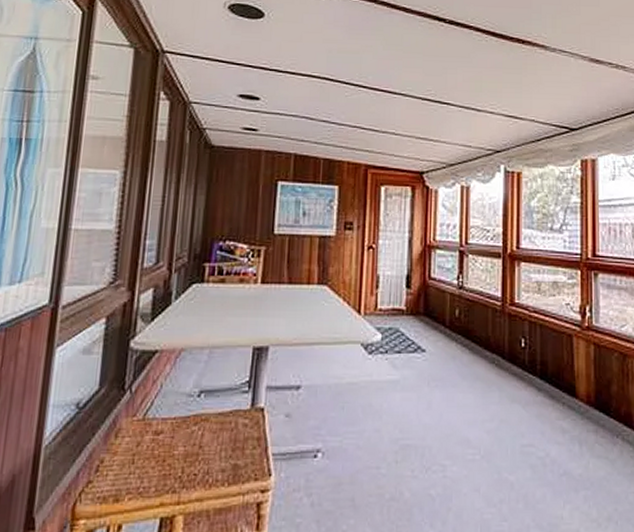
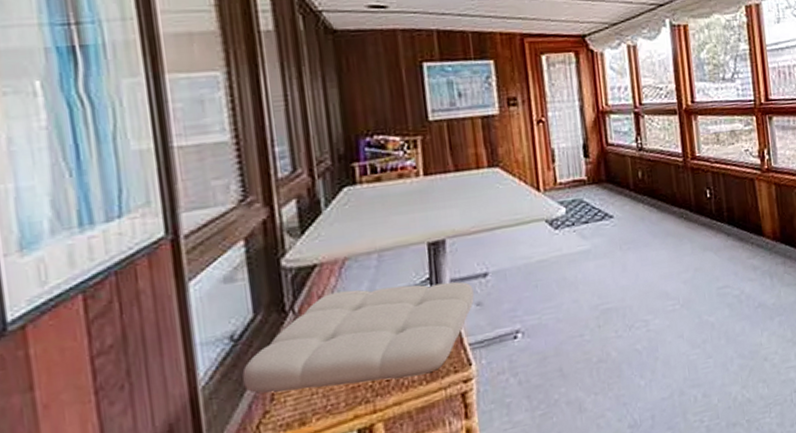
seat cushion: none [77,380,285,476] -> present [242,281,474,394]

